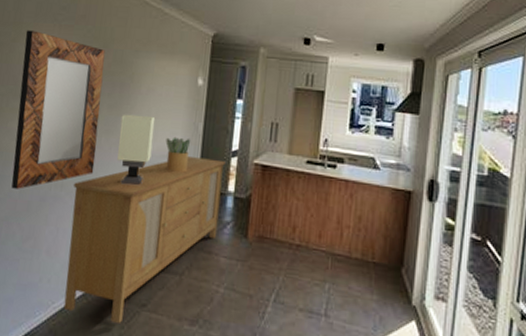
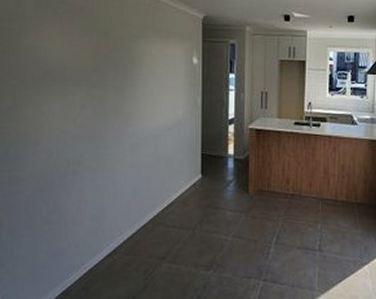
home mirror: present [11,30,105,189] -> none [29,24,107,169]
sideboard: present [63,157,225,324] -> none [89,127,224,276]
table lamp: present [117,114,156,185] -> none [126,94,158,157]
potted plant: present [165,136,191,173] -> none [169,111,192,142]

